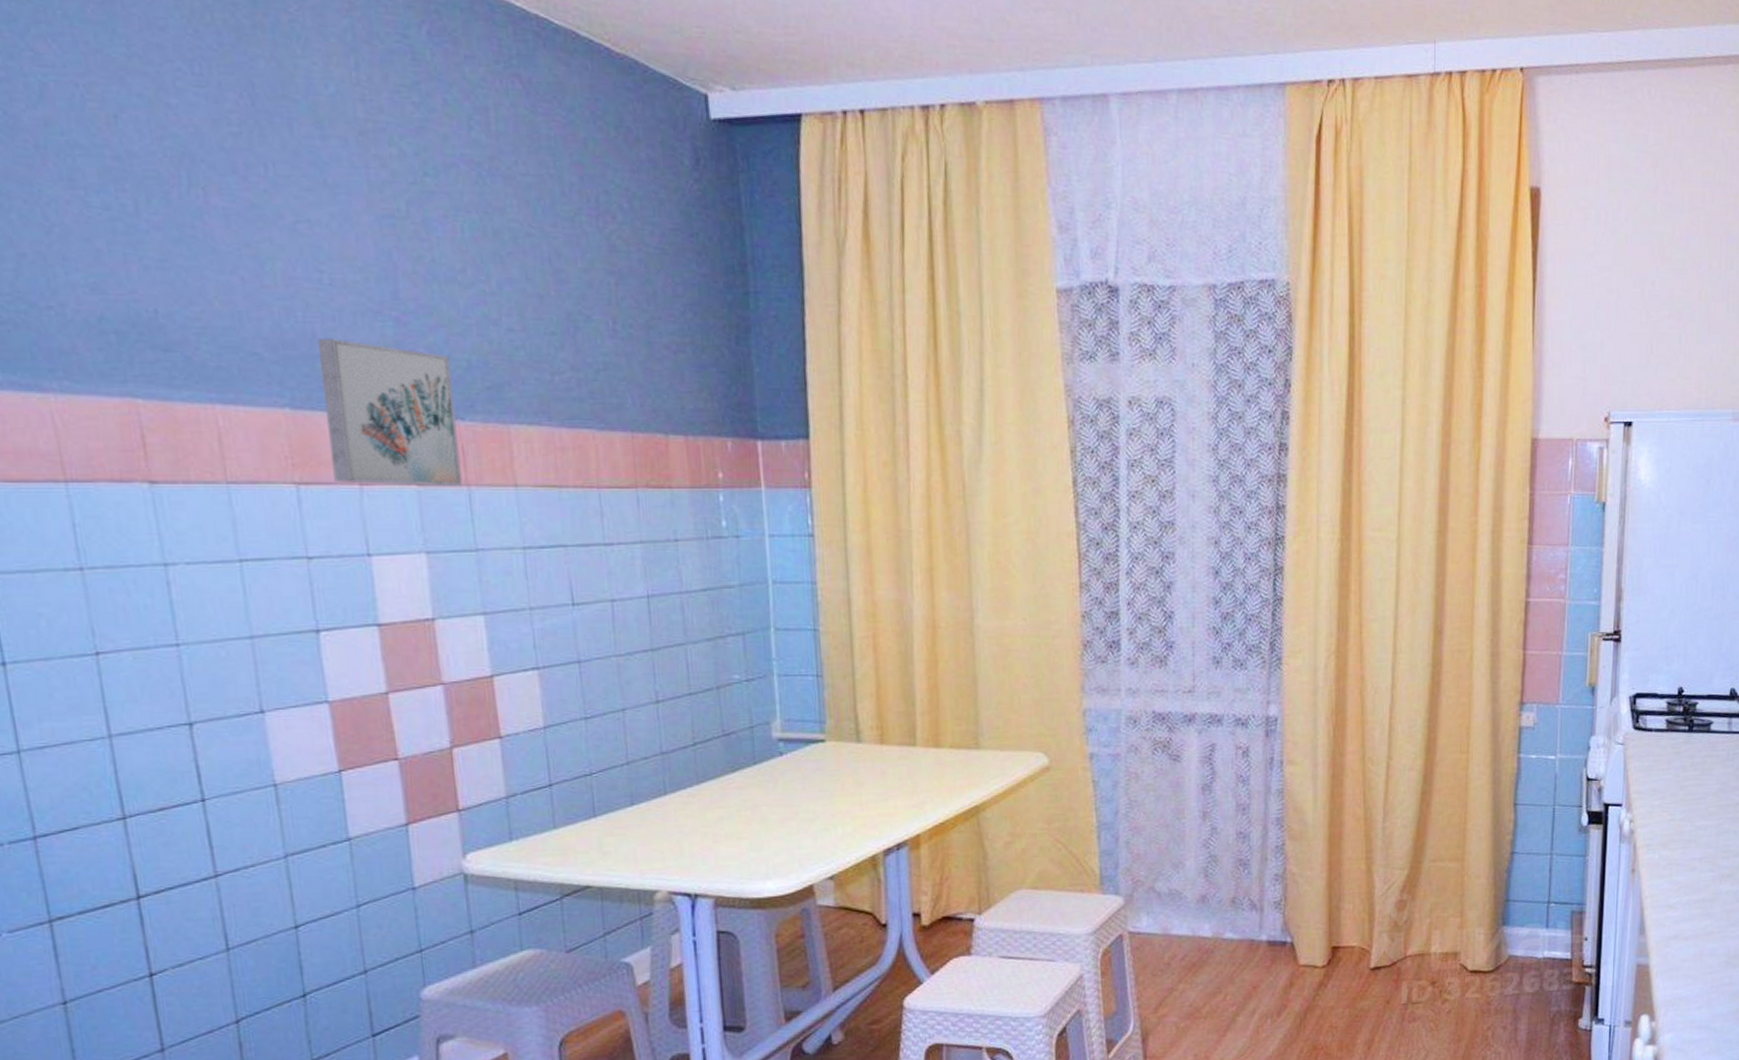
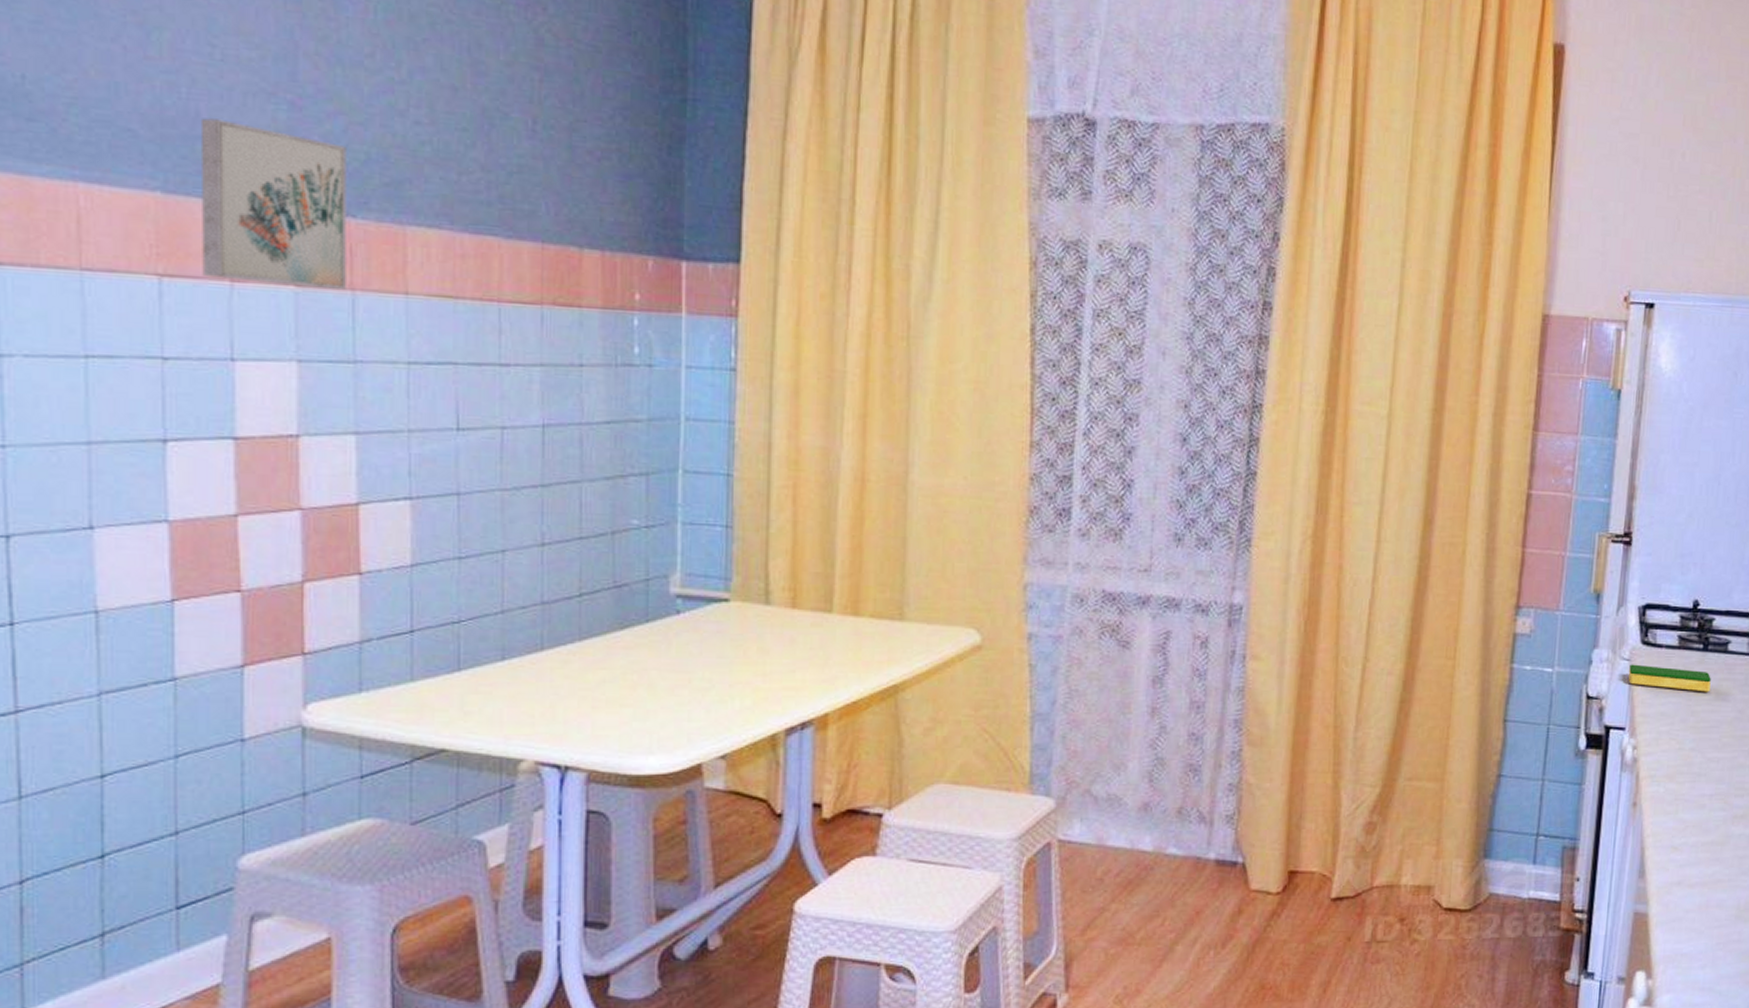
dish sponge: none [1623,747,1697,769] -> present [1628,664,1711,692]

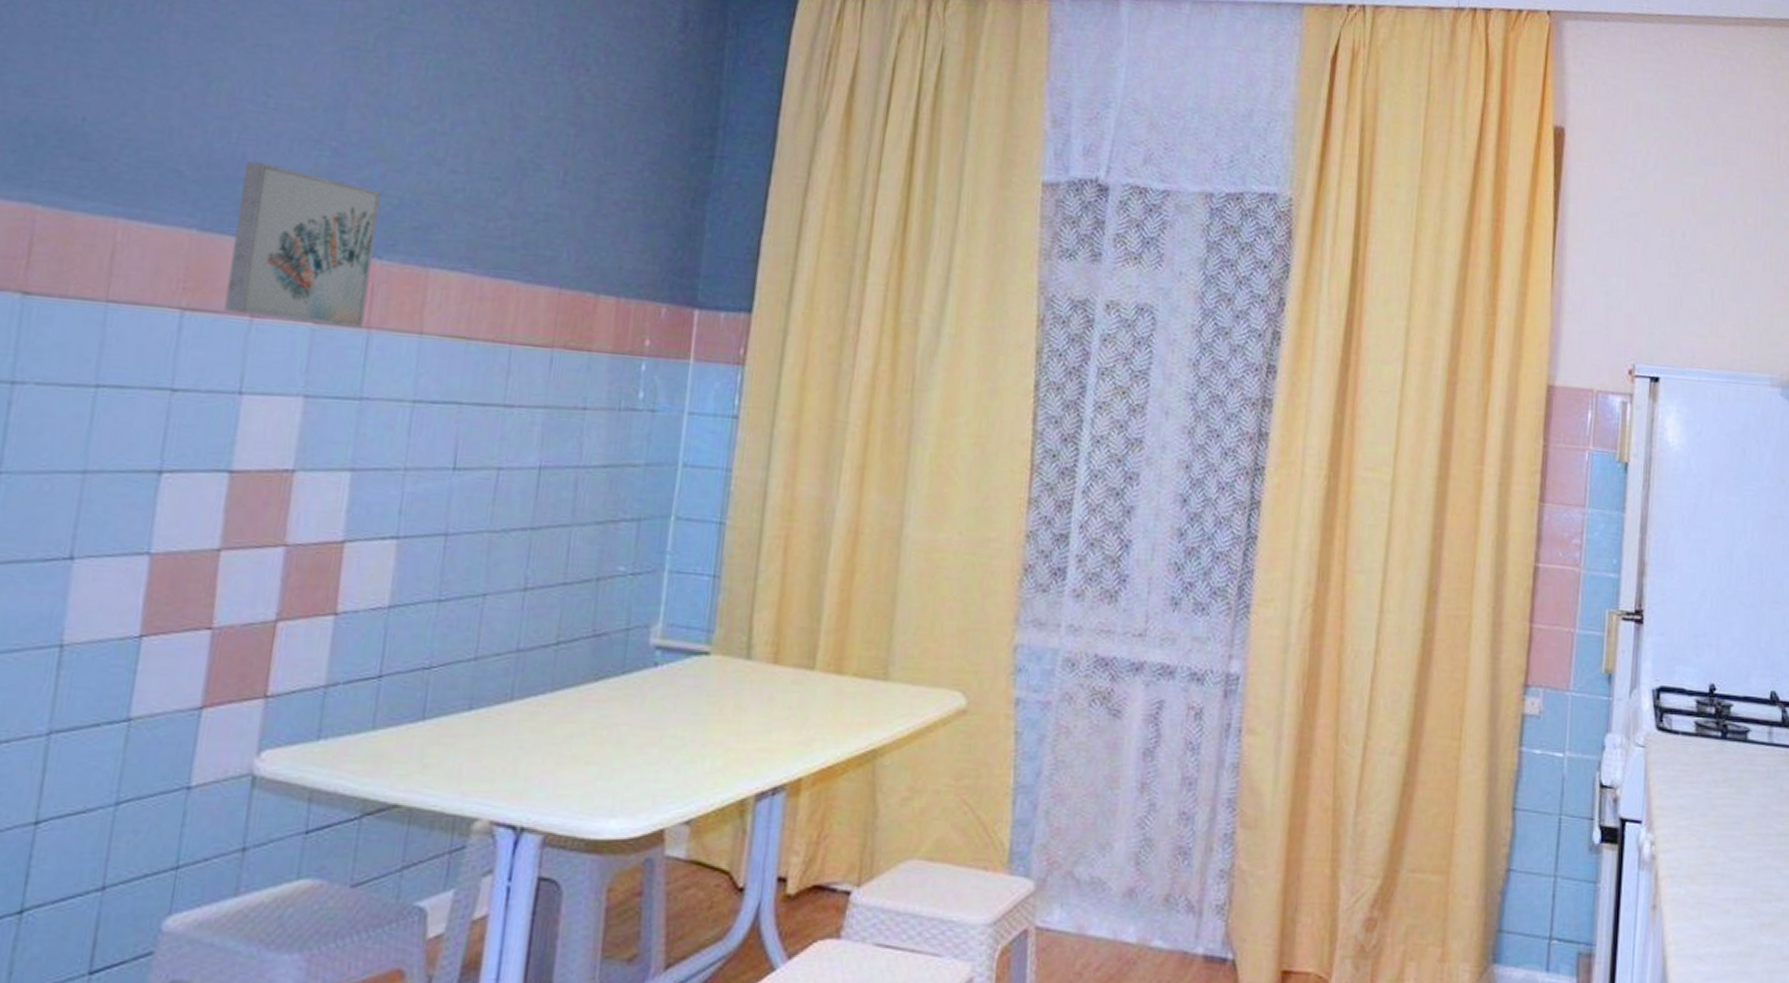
dish sponge: present [1628,664,1711,692] -> none [1644,751,1731,785]

